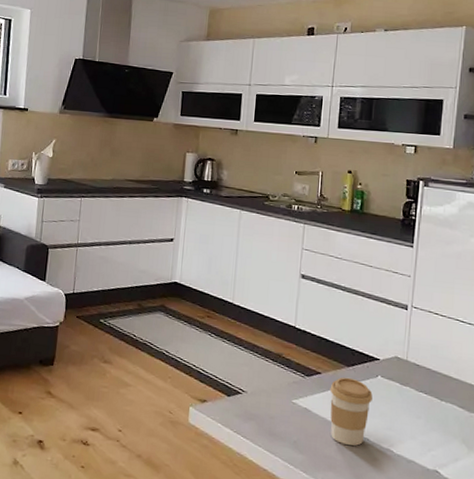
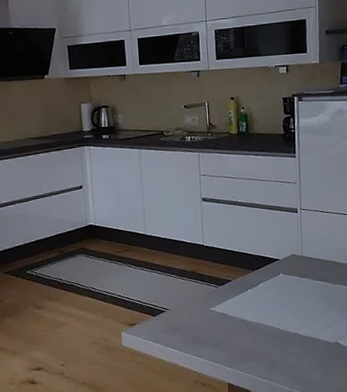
coffee cup: present [330,377,373,446] -> none [240,280,278,337]

